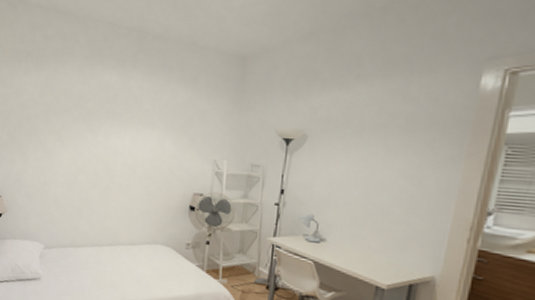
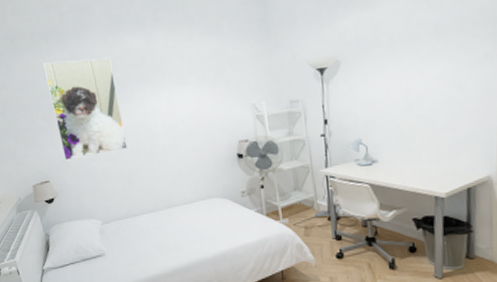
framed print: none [18,80,85,180] -> present [43,57,128,160]

